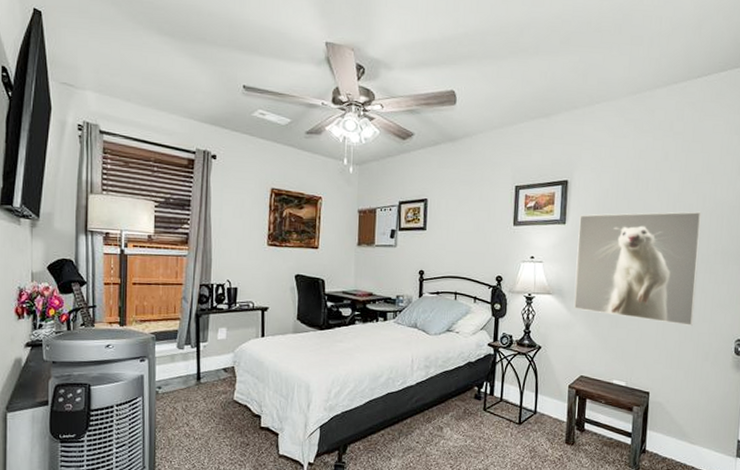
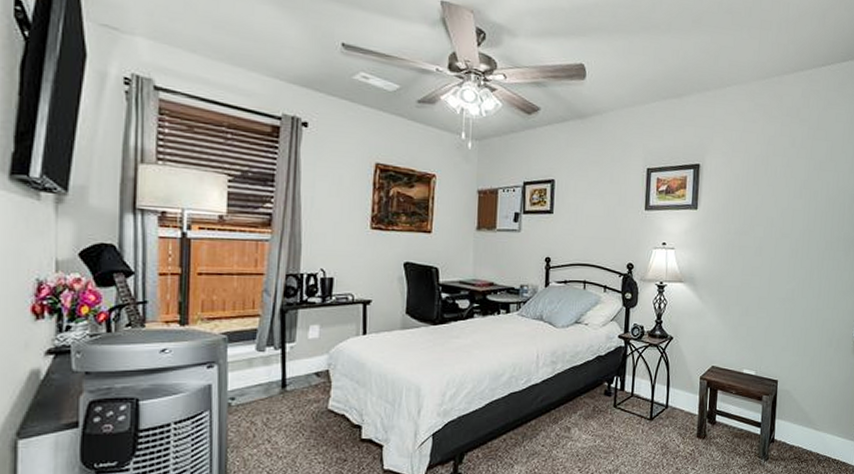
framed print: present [574,211,702,326] -> none [706,198,826,312]

